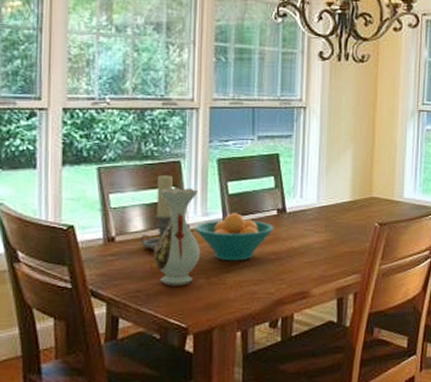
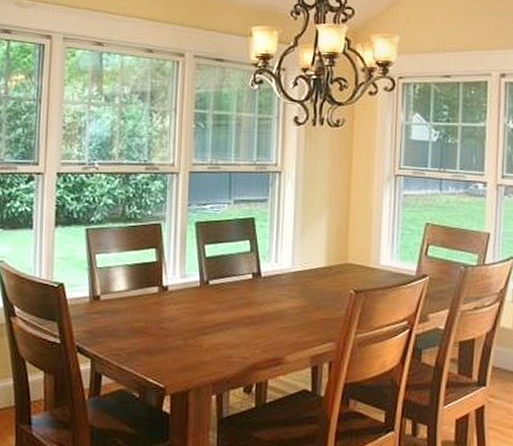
candle holder: present [140,174,173,250] -> none [123,236,154,310]
vase: present [153,188,200,286] -> none [134,249,178,346]
fruit bowl: present [195,213,274,261] -> none [173,276,249,324]

